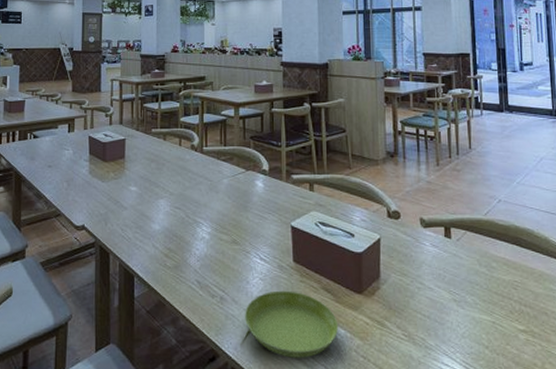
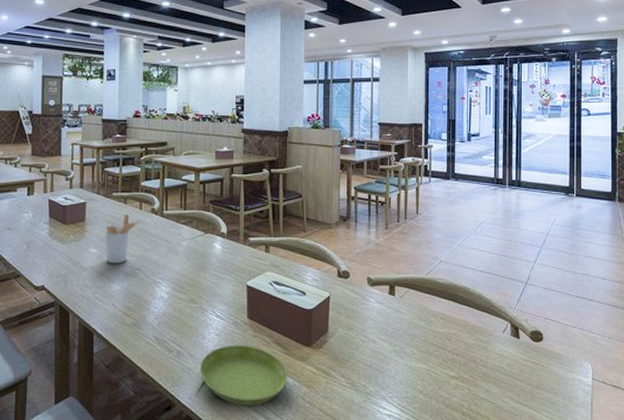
utensil holder: none [145,150,179,203] -> present [105,213,140,264]

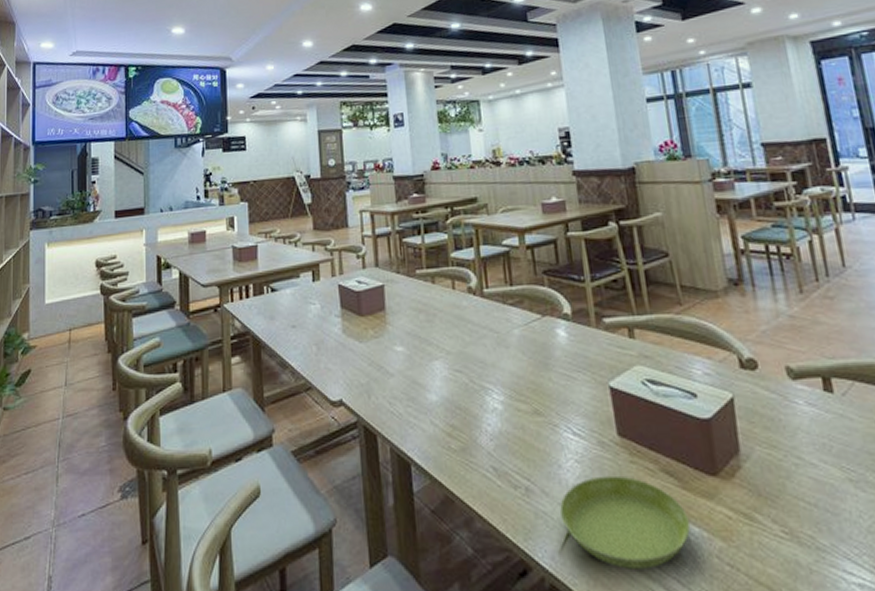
utensil holder: present [105,213,140,264] -> none [411,296,454,366]

